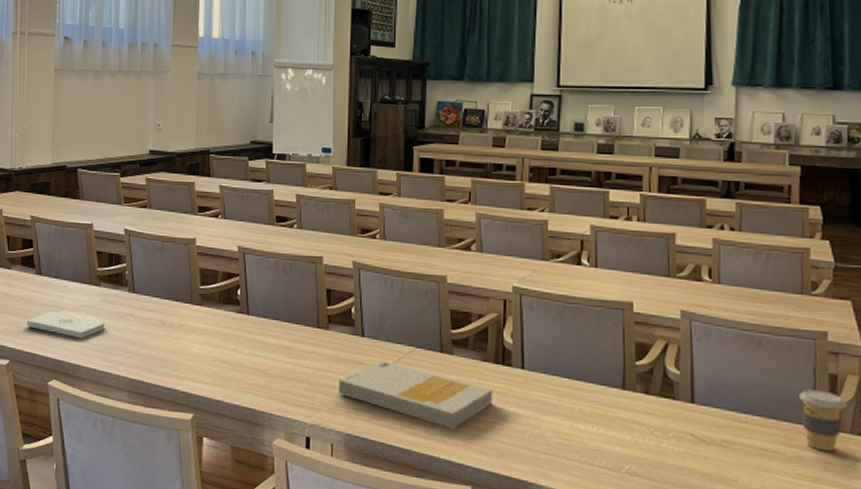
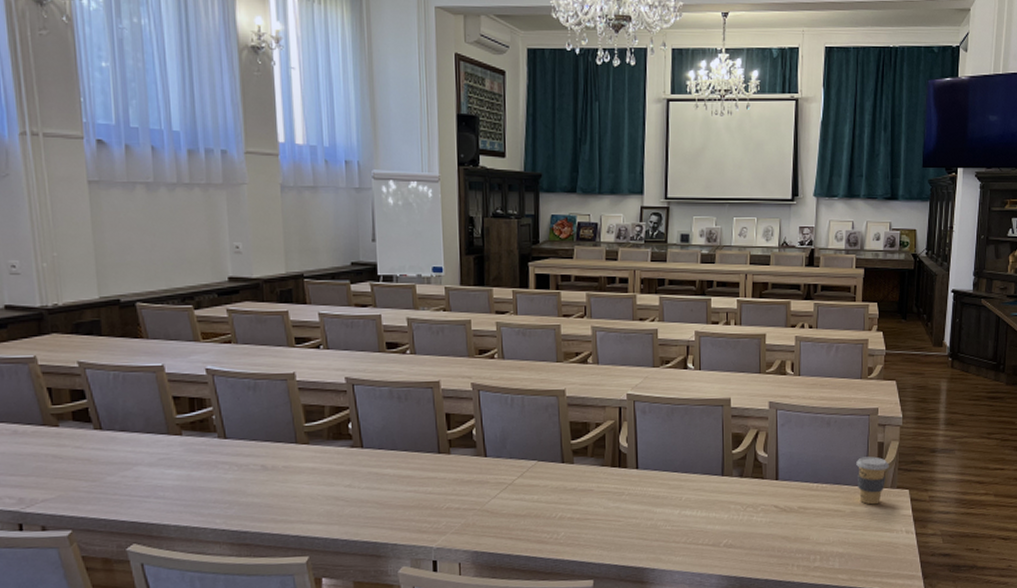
notepad: present [26,311,105,339] -> none [88,469,193,496]
book: present [338,360,493,429] -> none [462,477,611,532]

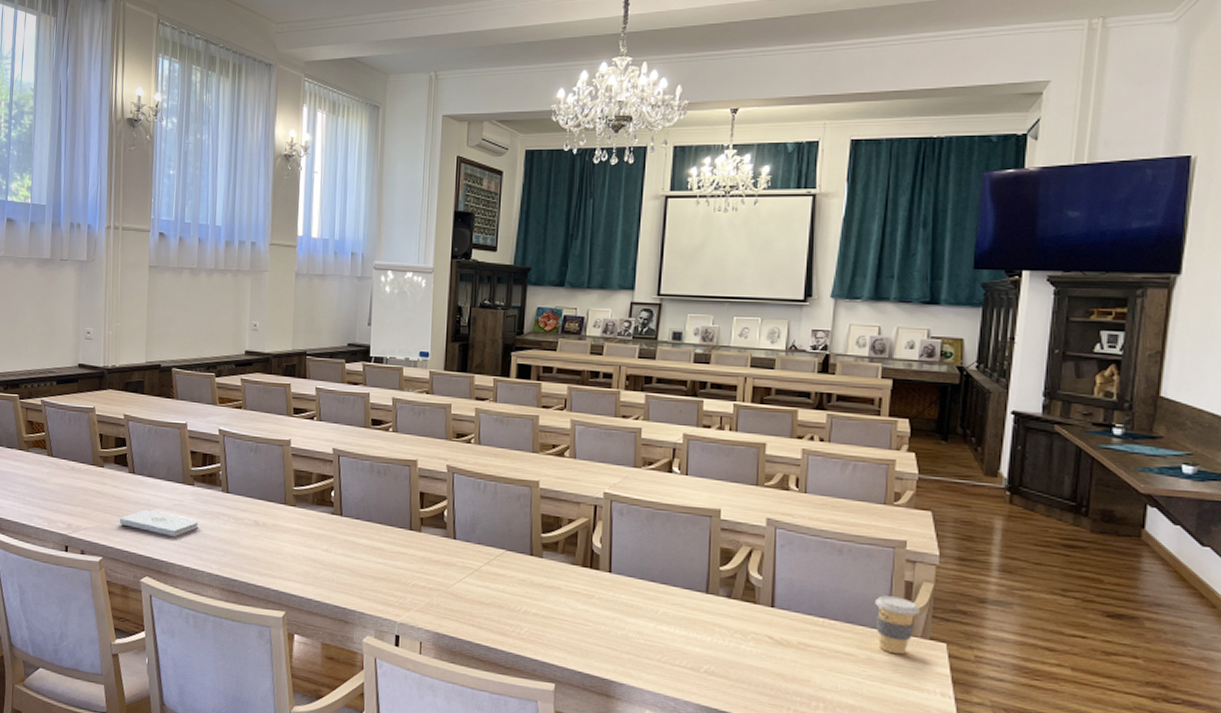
notepad: none [88,469,193,496] -> present [119,510,198,537]

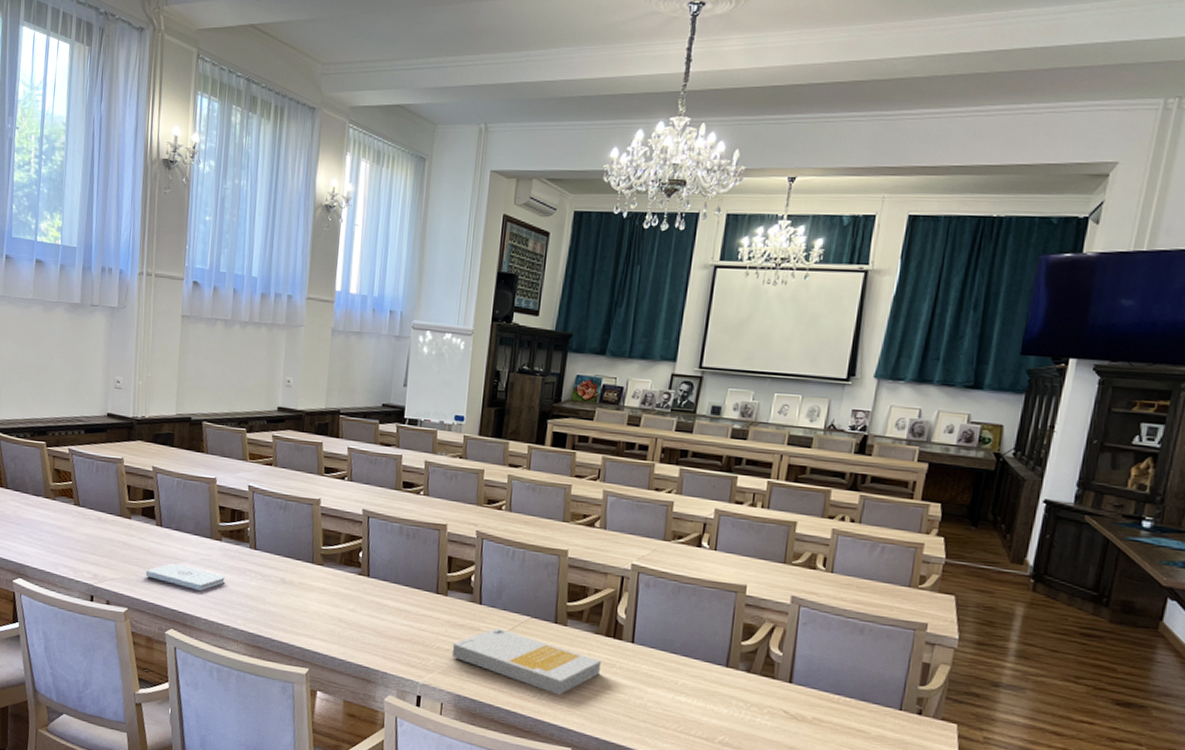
book: none [428,562,580,629] -> present [451,628,602,695]
coffee cup: present [875,595,919,655] -> none [890,676,934,734]

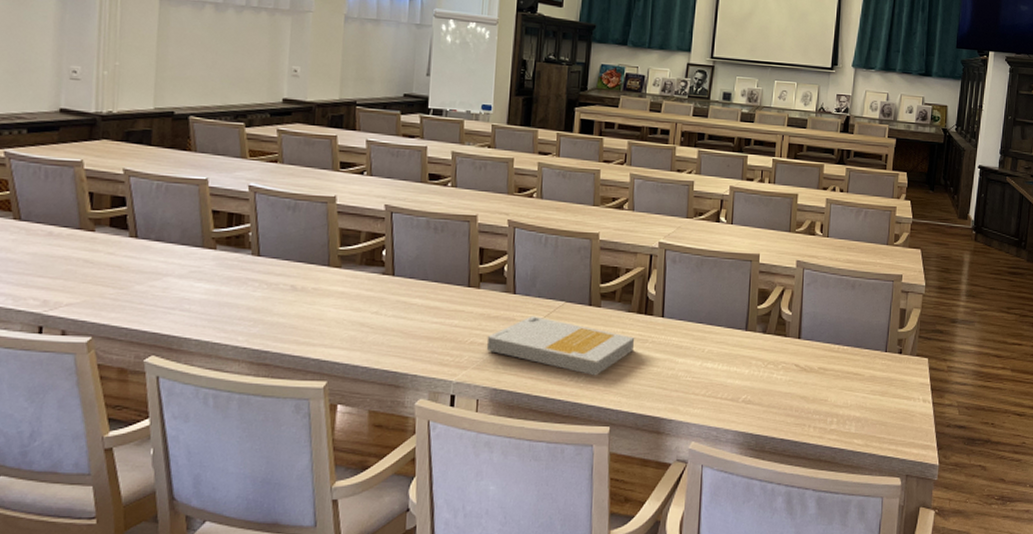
notepad: present [145,563,225,592] -> none [115,279,221,309]

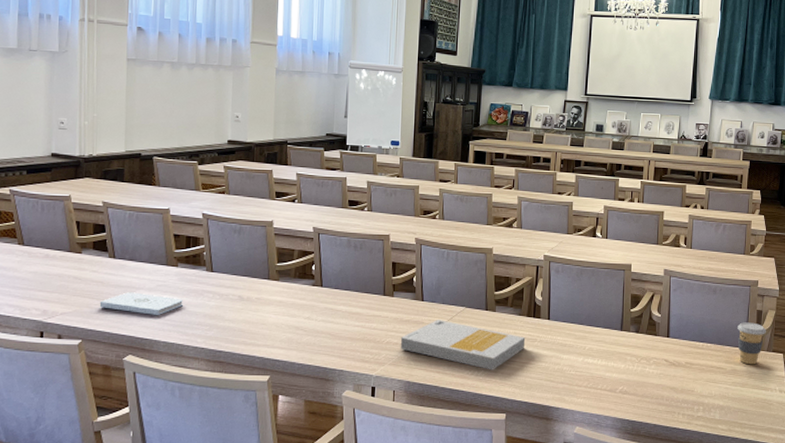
notepad: none [115,279,221,309] -> present [99,292,183,316]
coffee cup: none [878,322,910,371] -> present [737,322,766,365]

